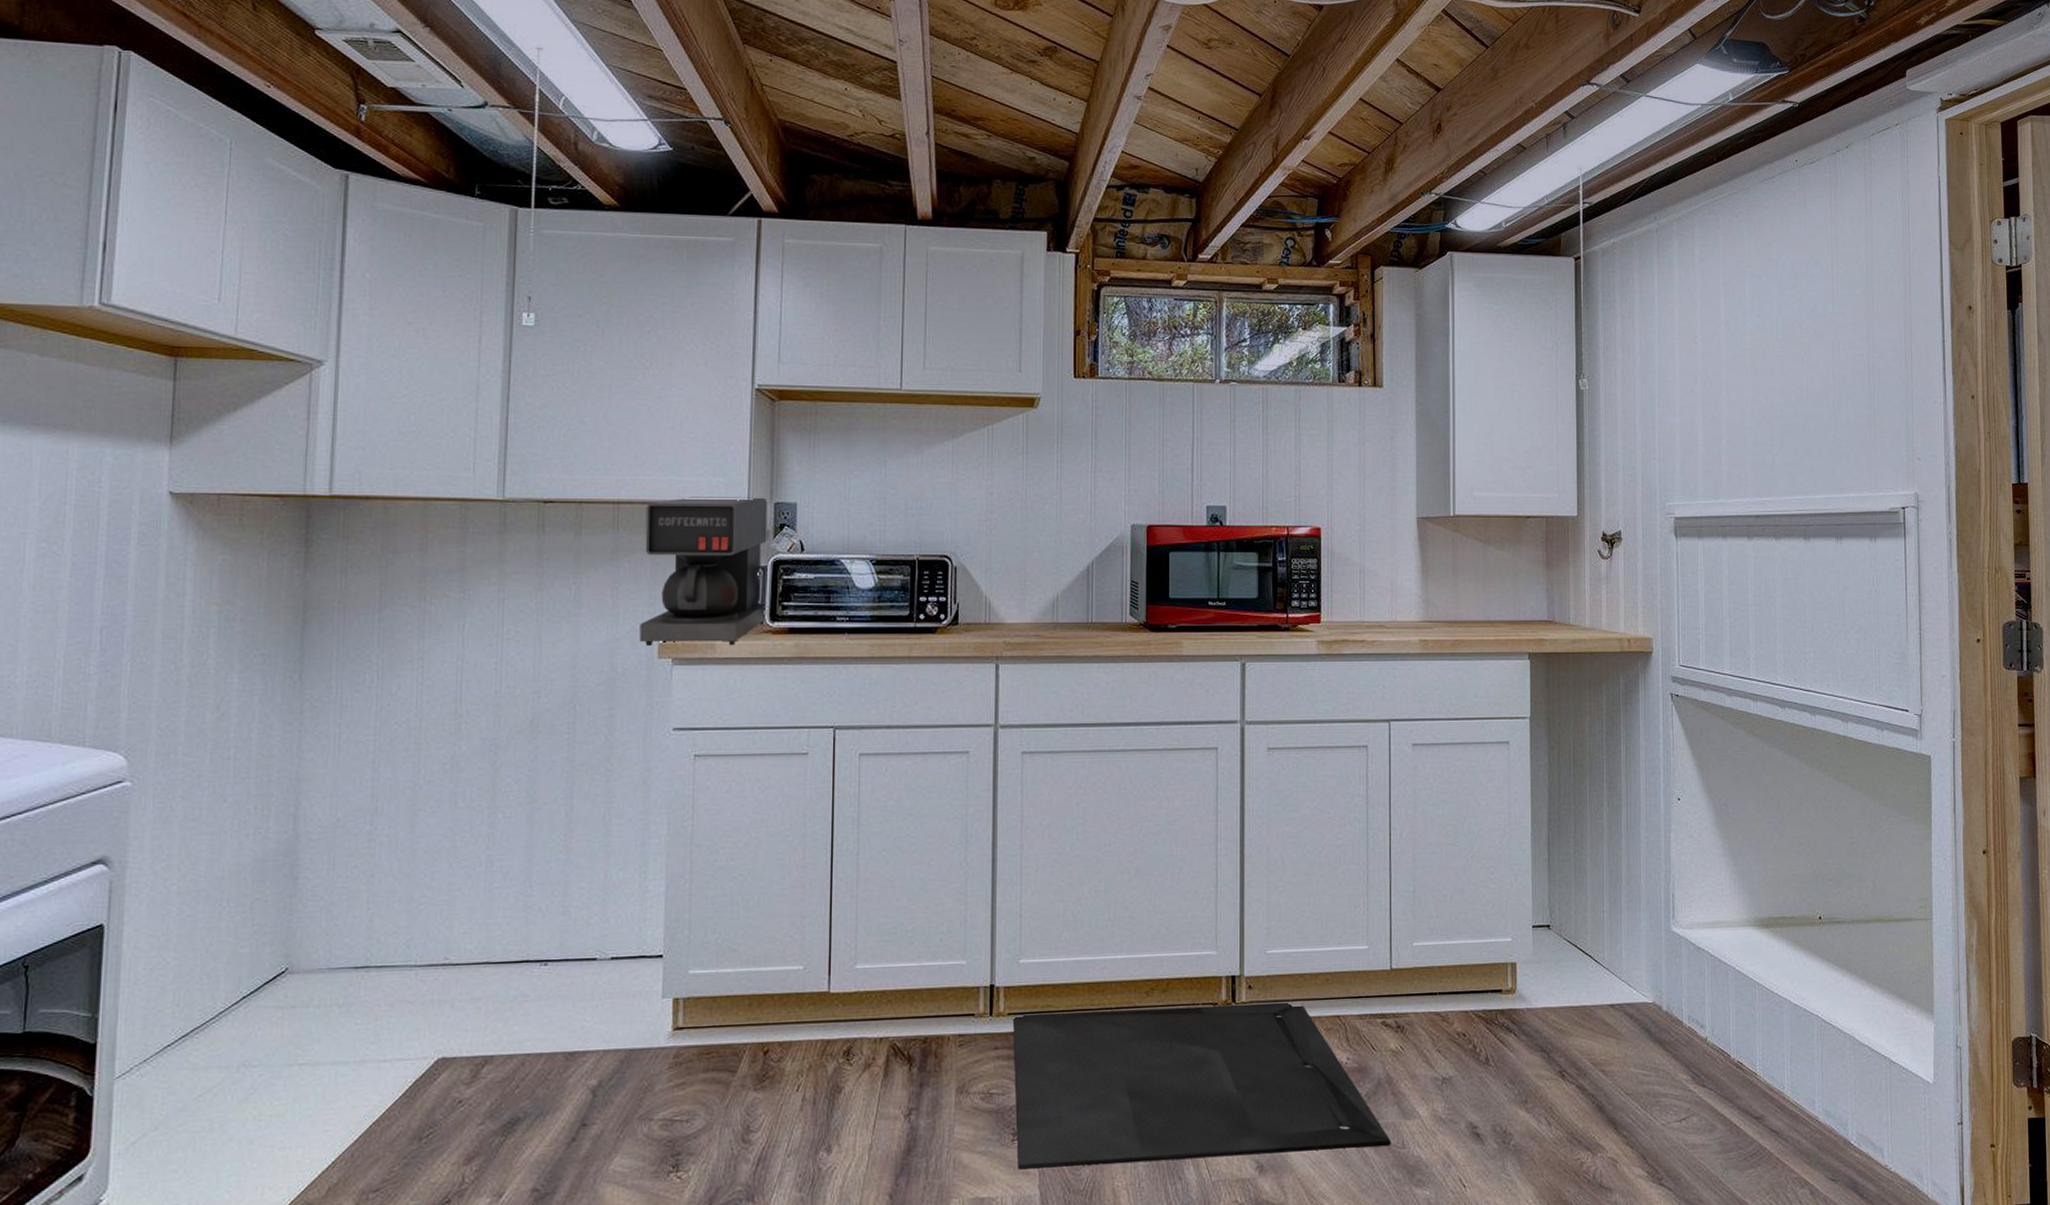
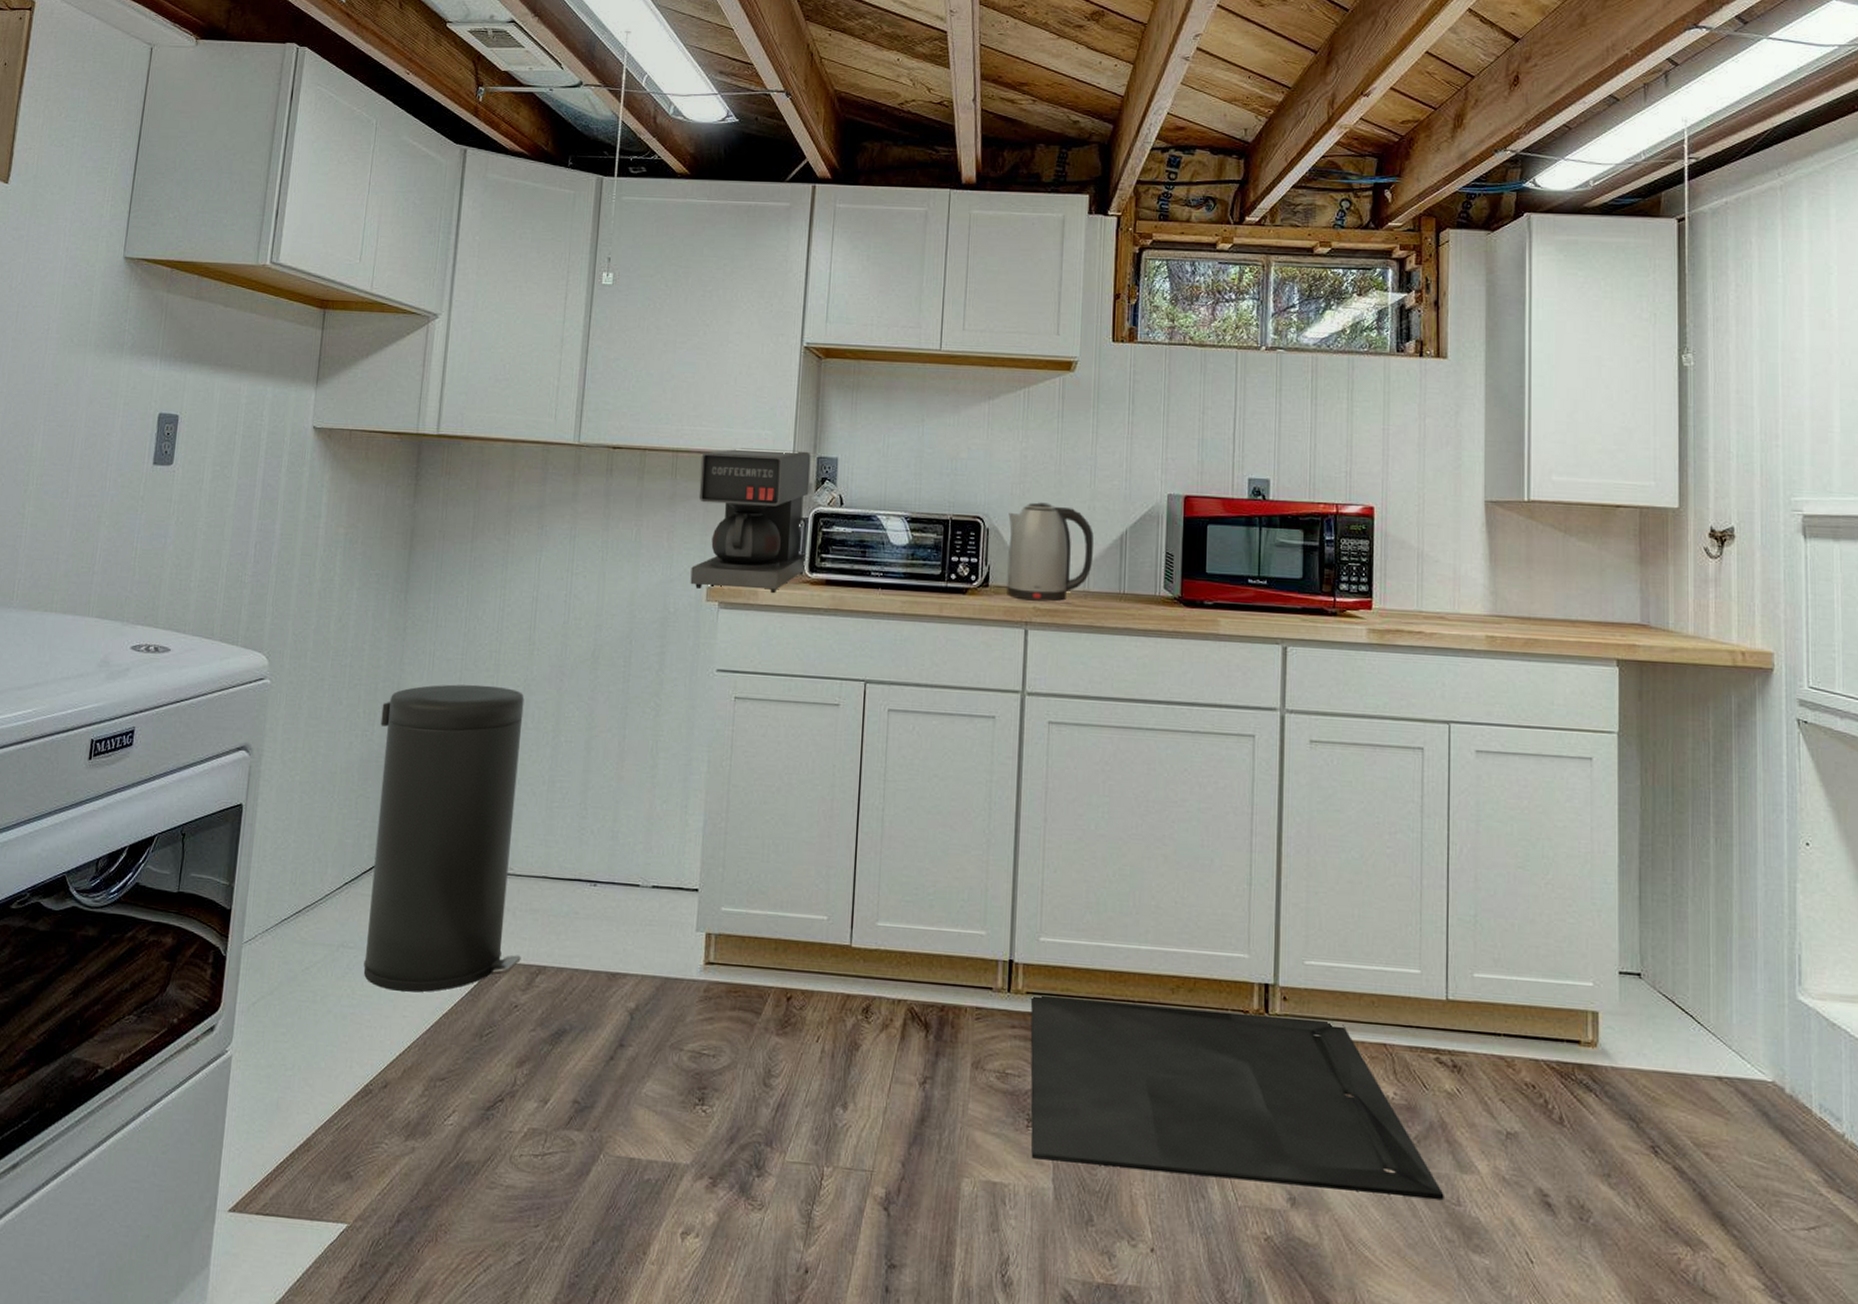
pedal bin: none [272,766,463,1105] -> present [363,684,524,992]
kettle: none [976,538,1061,635] -> present [1006,502,1094,602]

